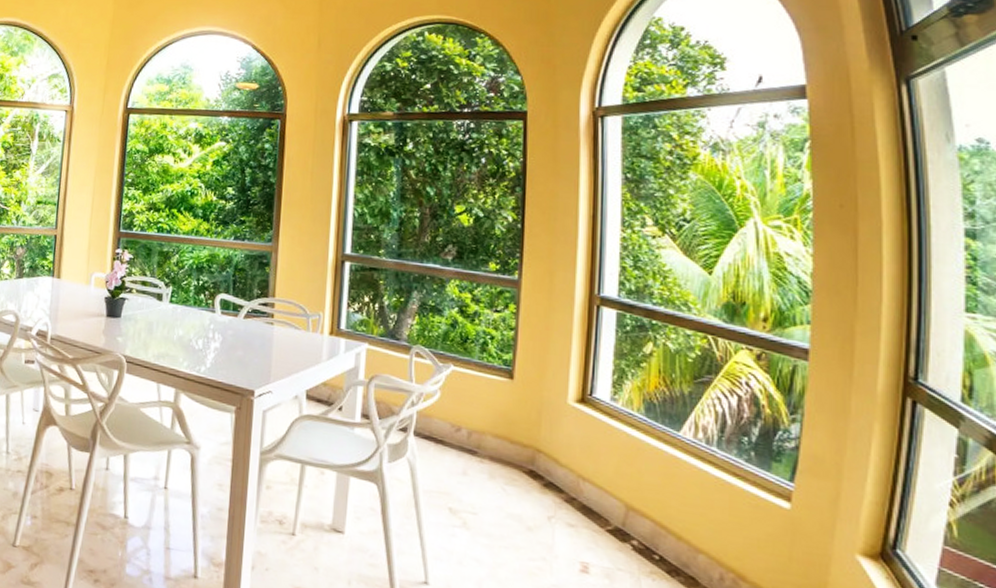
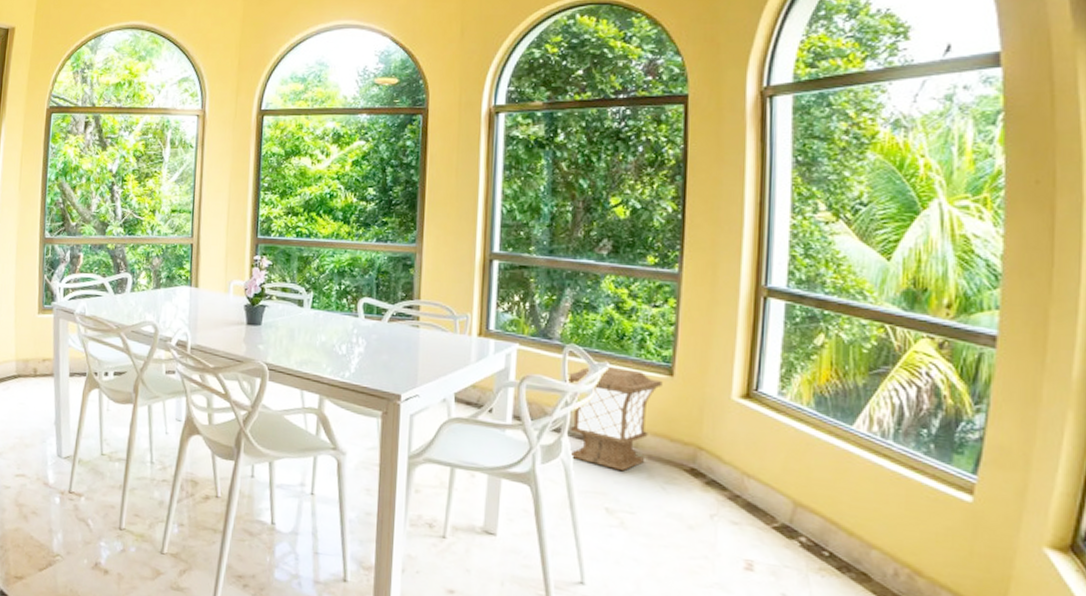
lantern: none [412,367,503,472] -> present [565,366,663,472]

